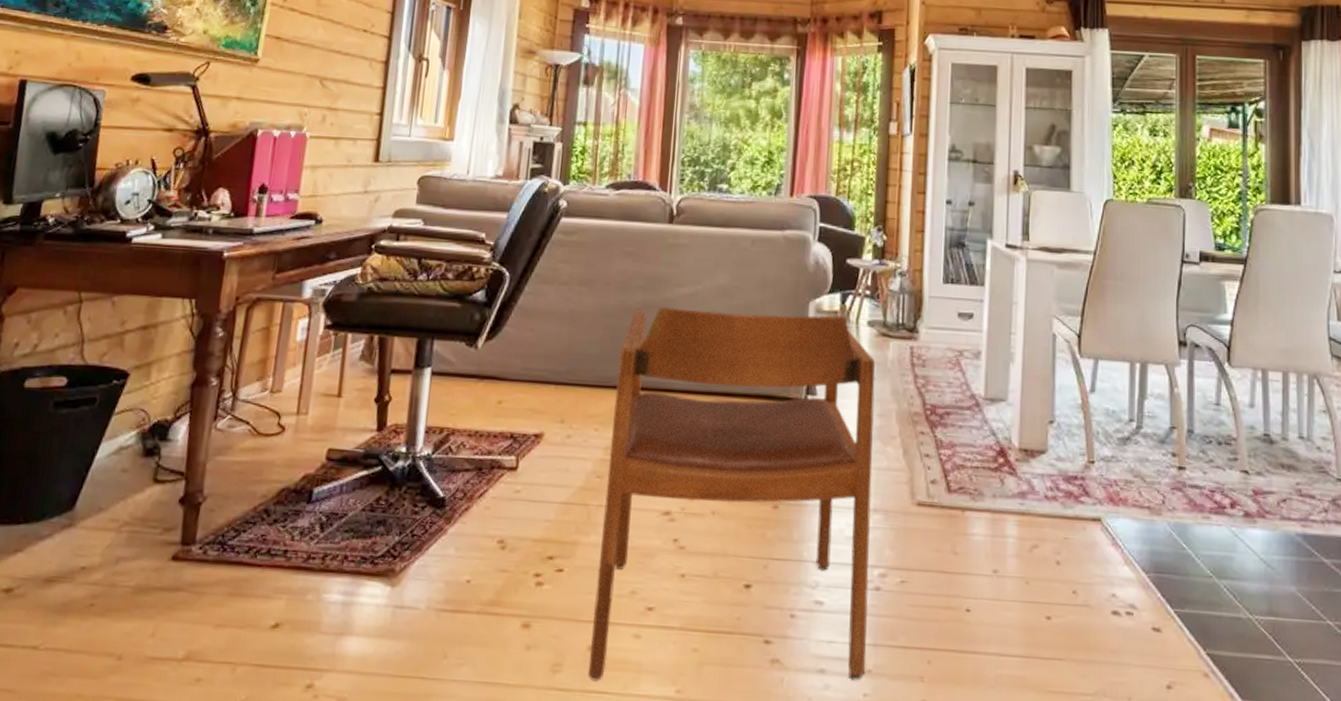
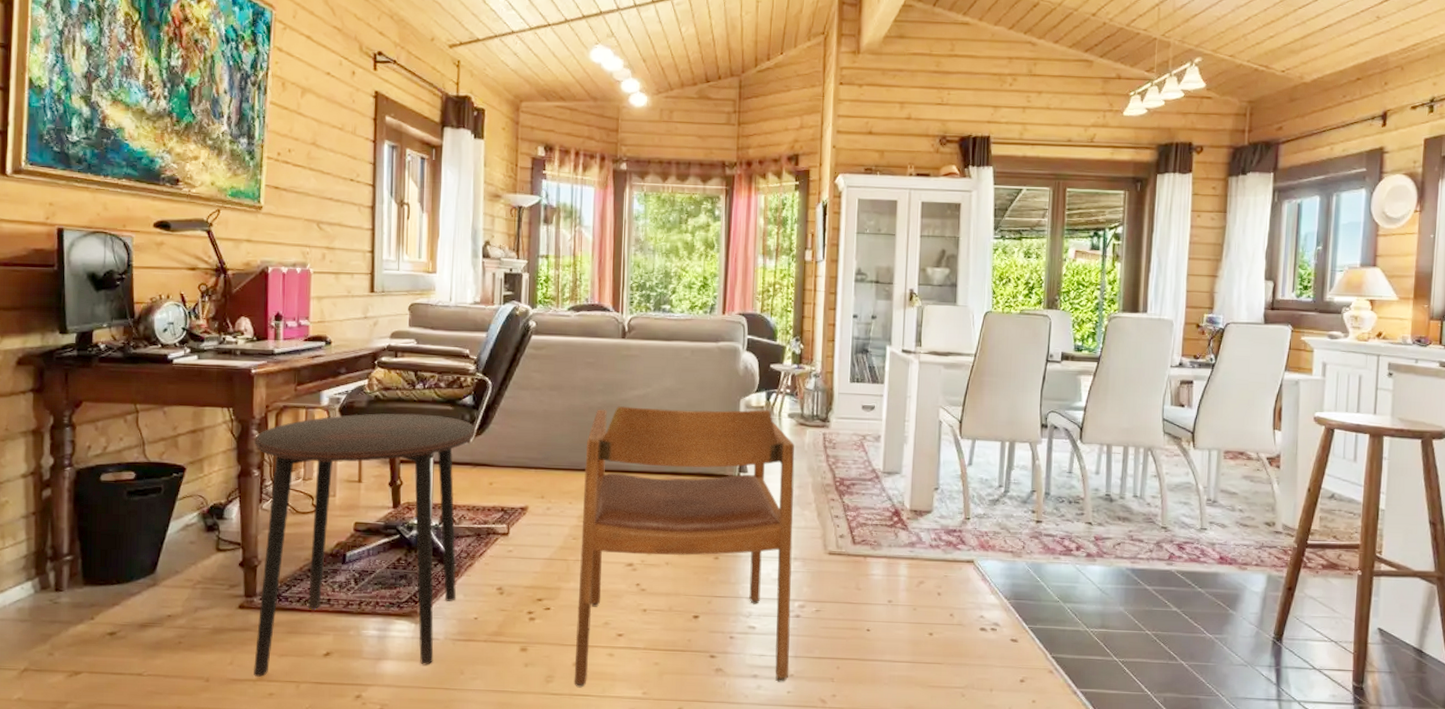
side table: none [179,309,486,655] -> present [254,413,476,677]

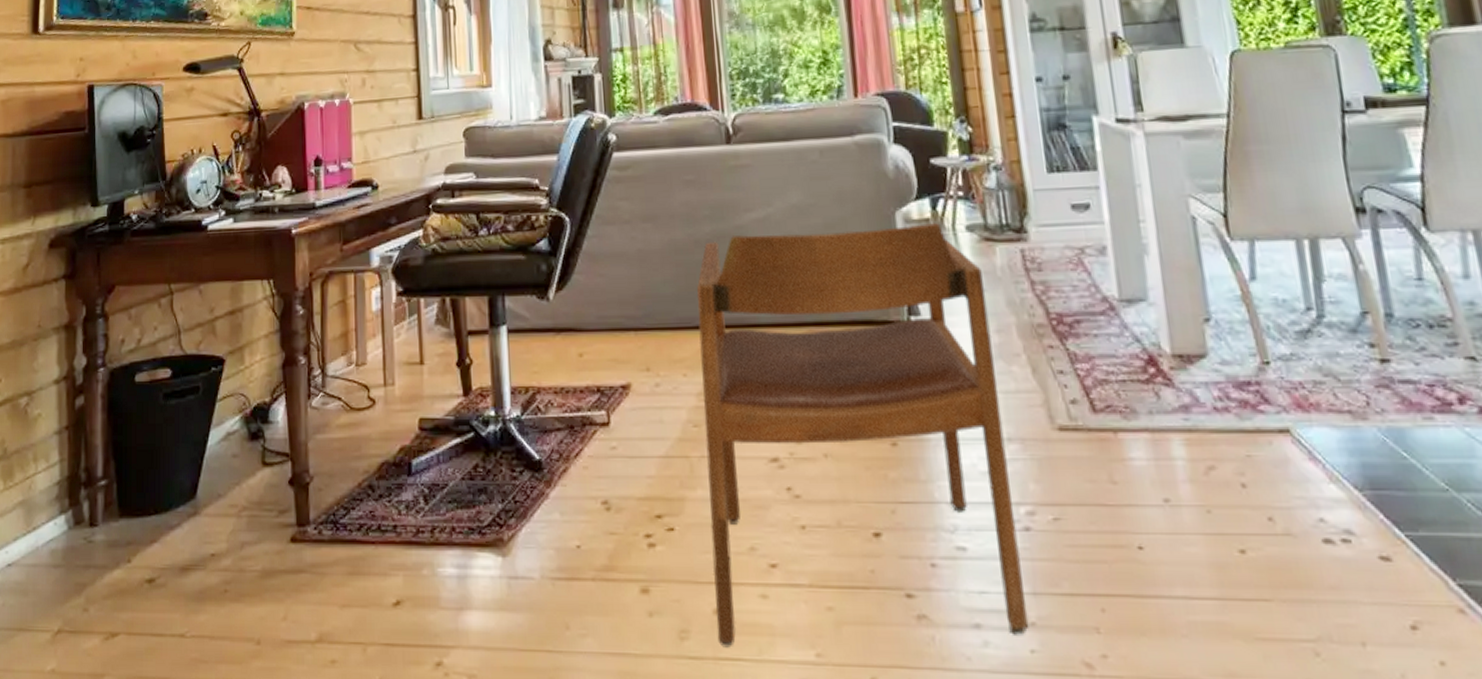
side table: present [254,413,476,677] -> none [299,268,556,637]

